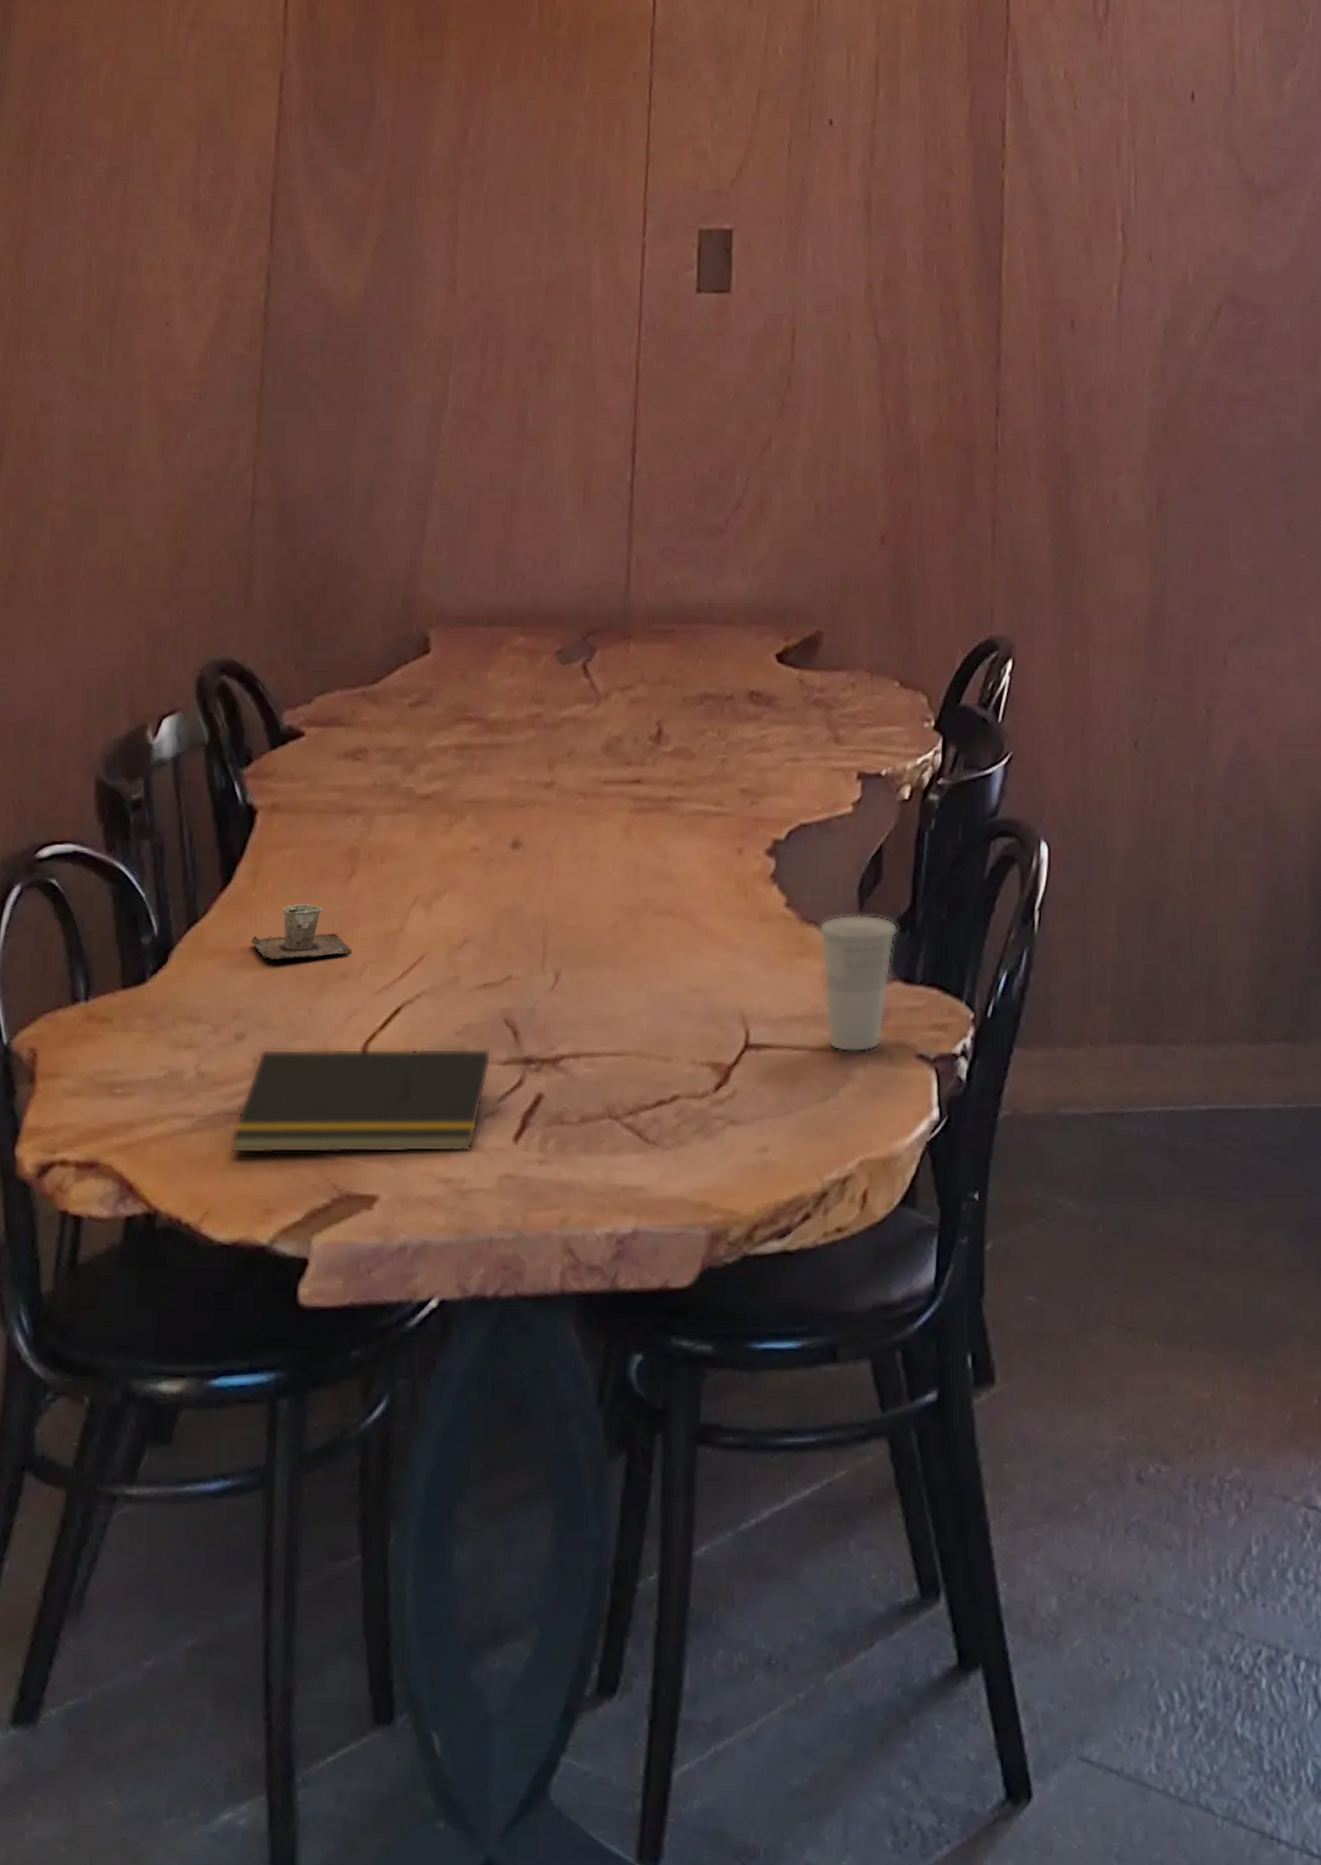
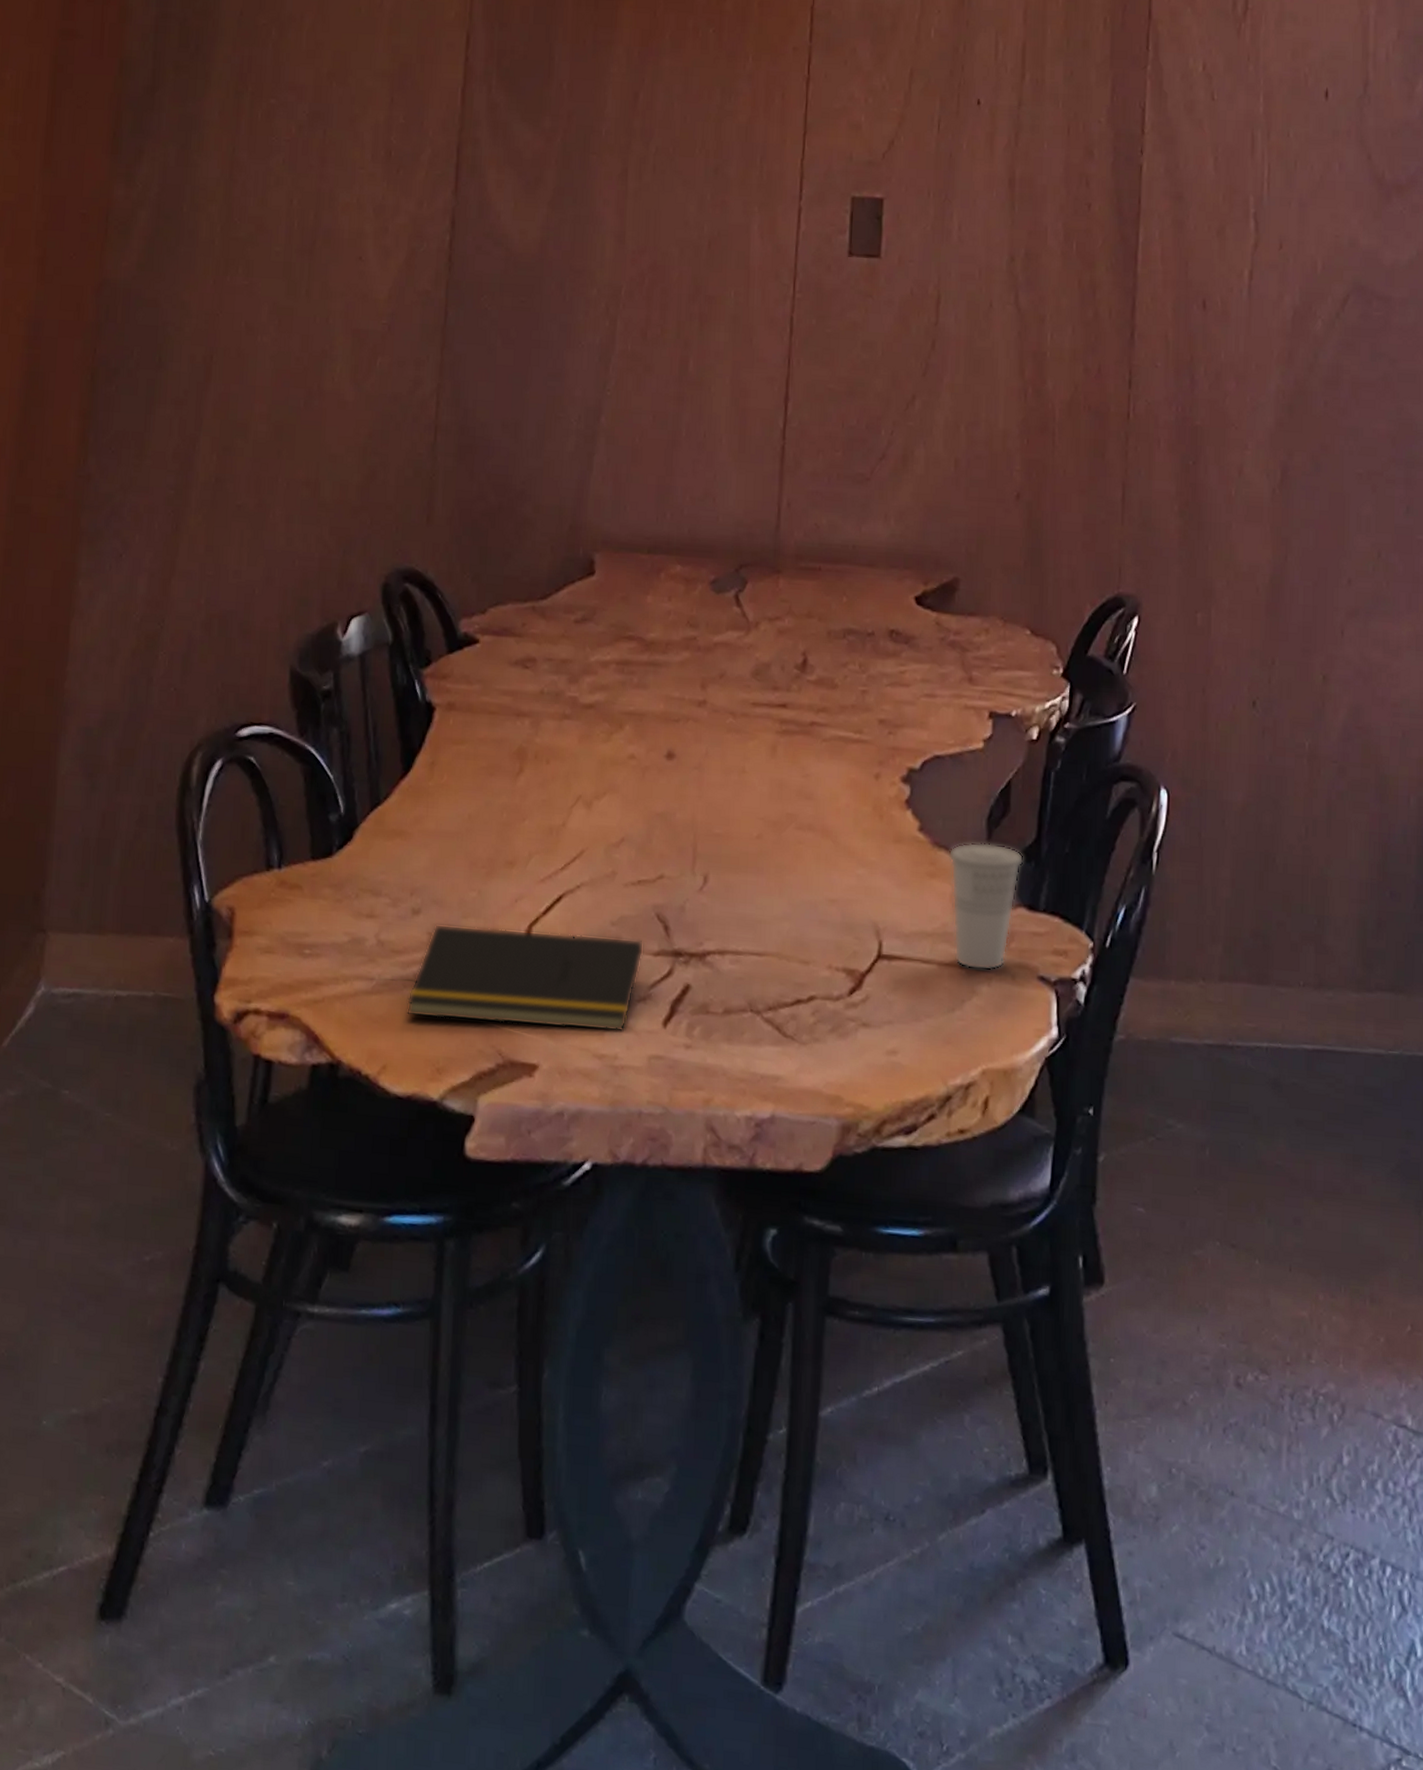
cup: present [251,904,352,959] -> none [428,795,519,845]

